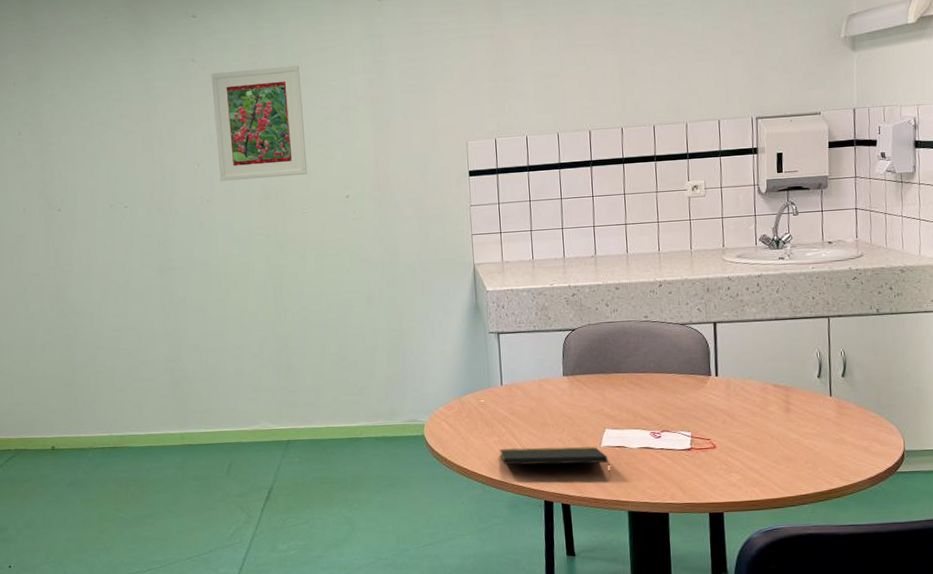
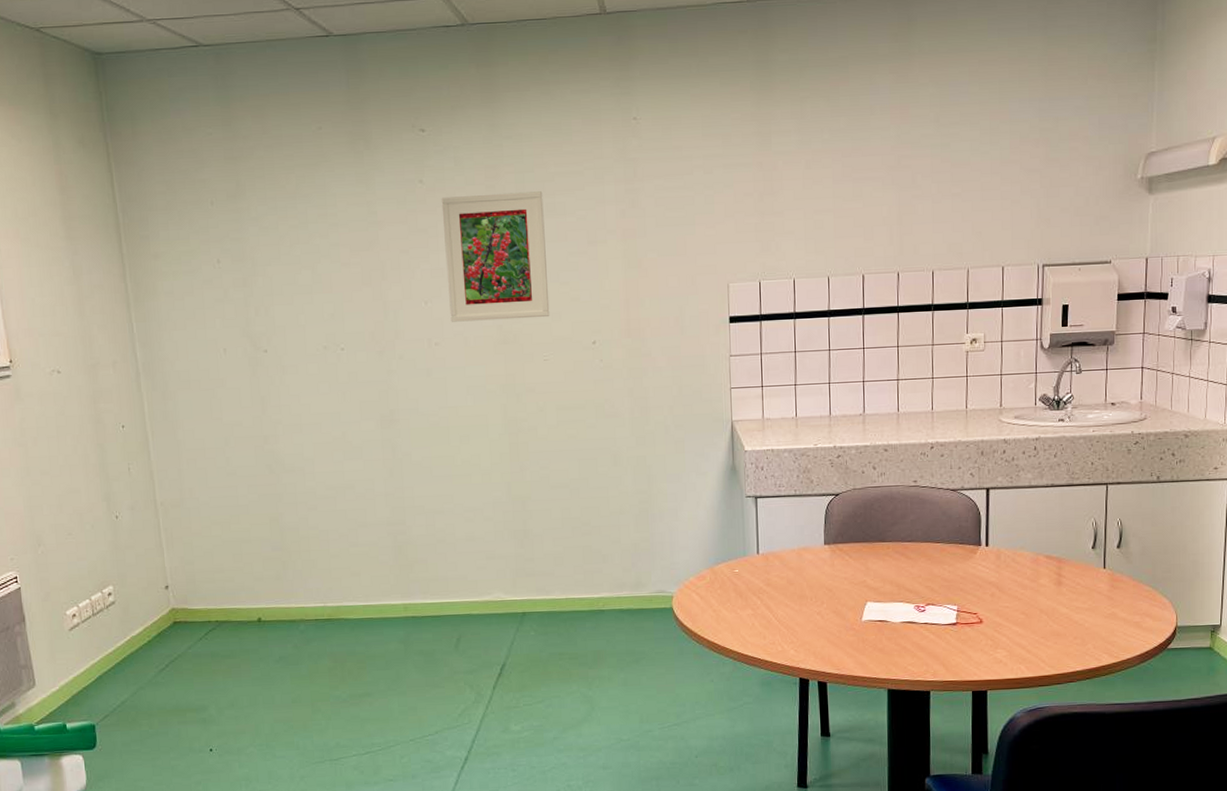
notepad: present [499,446,611,476] -> none [753,620,871,652]

